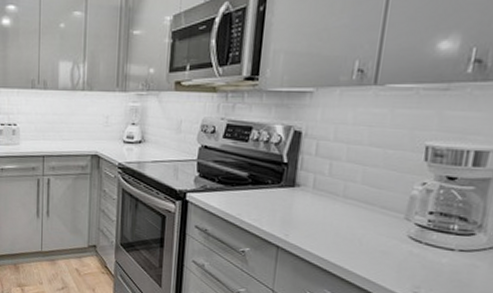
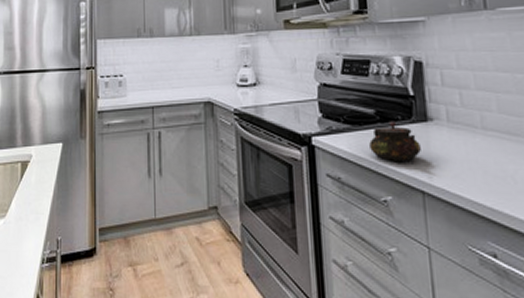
teapot: none [238,184,284,220] -> present [369,121,421,161]

